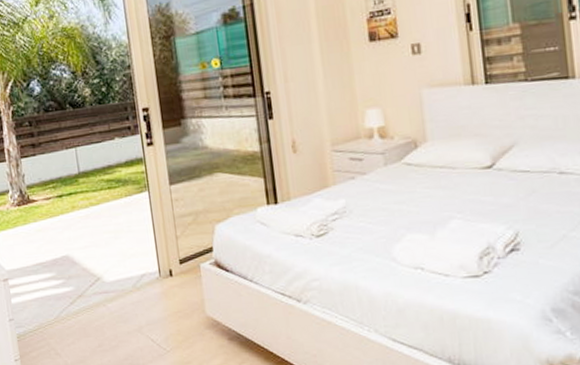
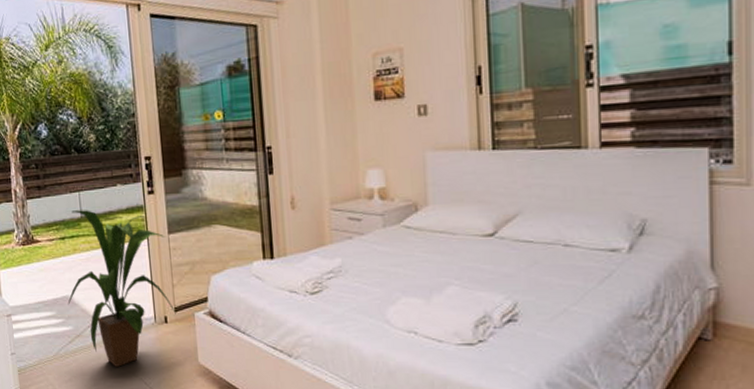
house plant: none [67,165,181,325] -> present [67,210,176,367]

